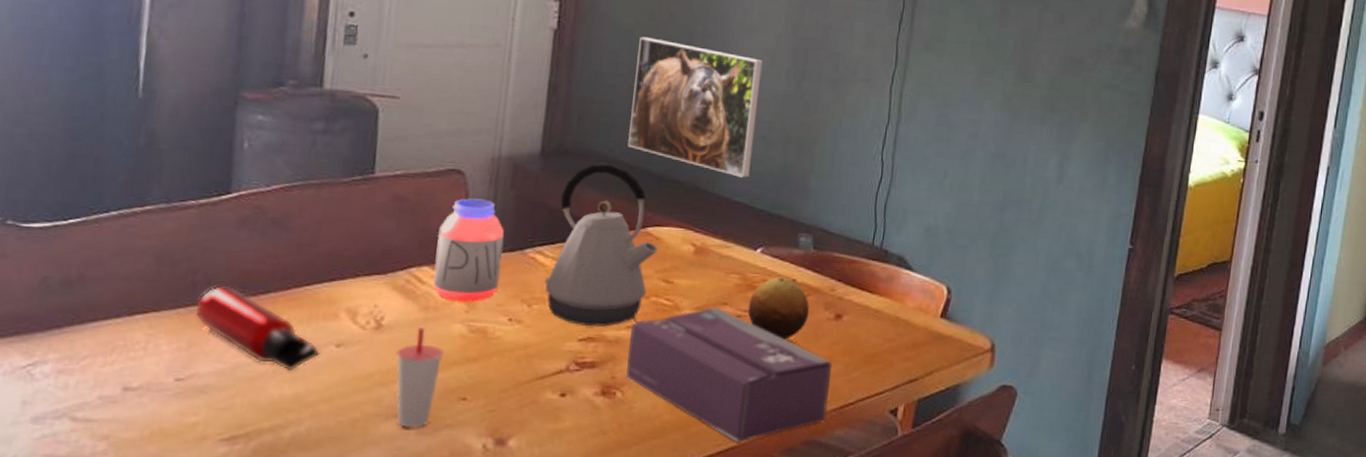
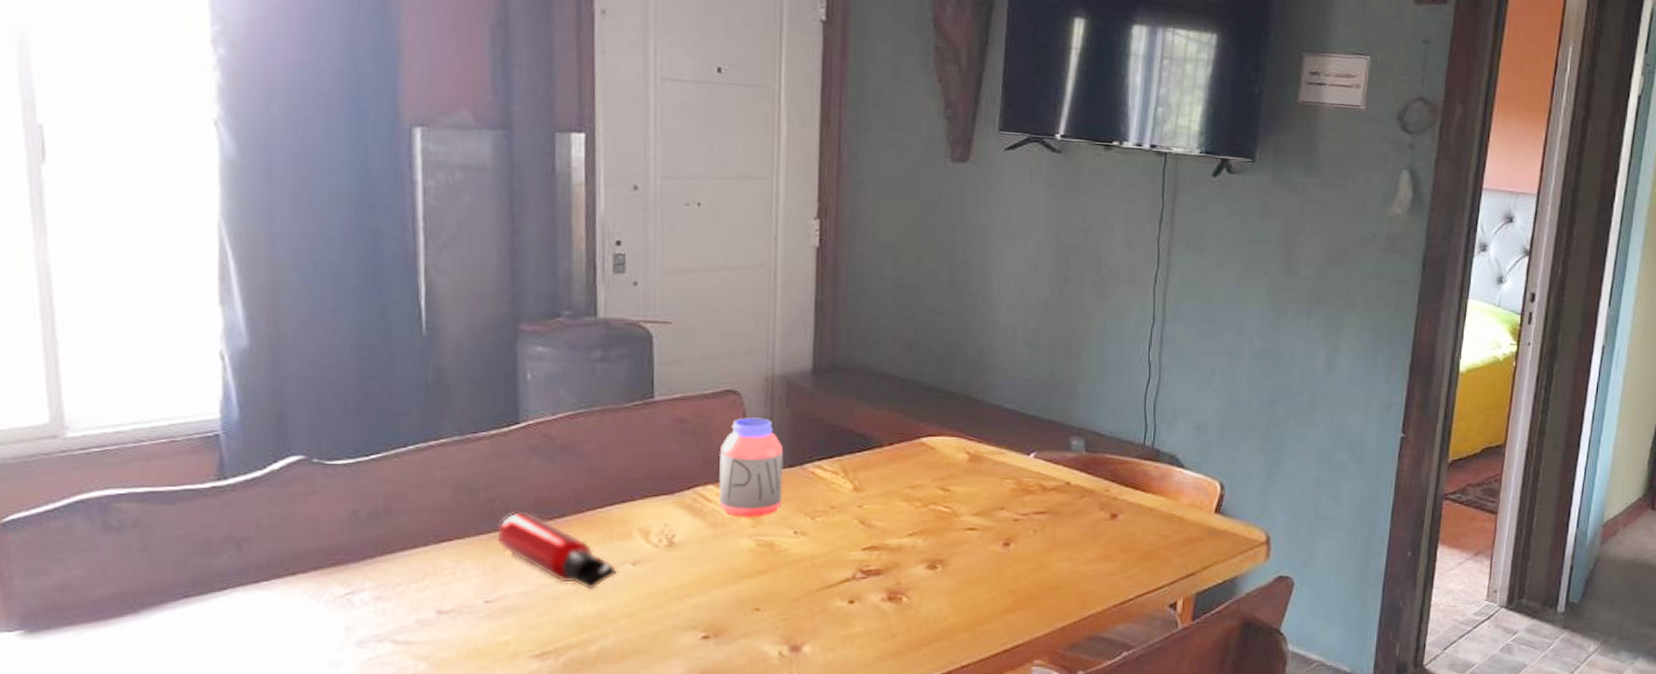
cup: present [396,328,444,429] -> none [689,544,735,640]
kettle: present [544,163,659,327] -> none [825,377,934,535]
tissue box: present [626,306,833,442] -> none [910,511,1111,640]
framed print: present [628,36,763,178] -> none [897,250,1025,385]
fruit: present [747,277,809,340] -> none [1024,480,1085,541]

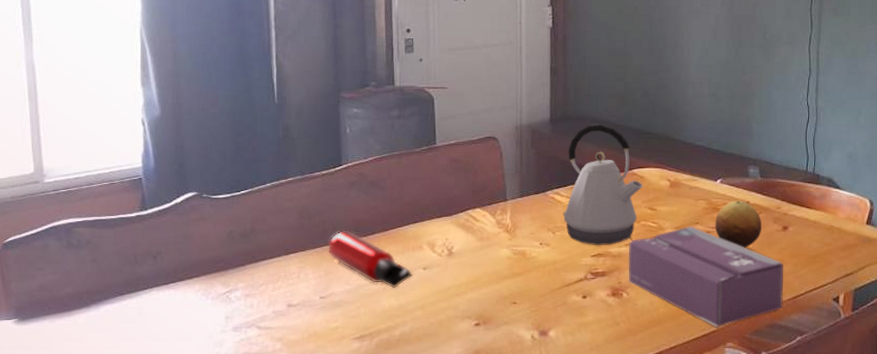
jar: present [718,417,784,517] -> none [484,157,531,232]
kettle: none [825,377,934,535] -> present [562,124,643,245]
tissue box: none [910,511,1111,640] -> present [628,226,784,327]
fruit: none [1024,480,1085,541] -> present [714,201,761,248]

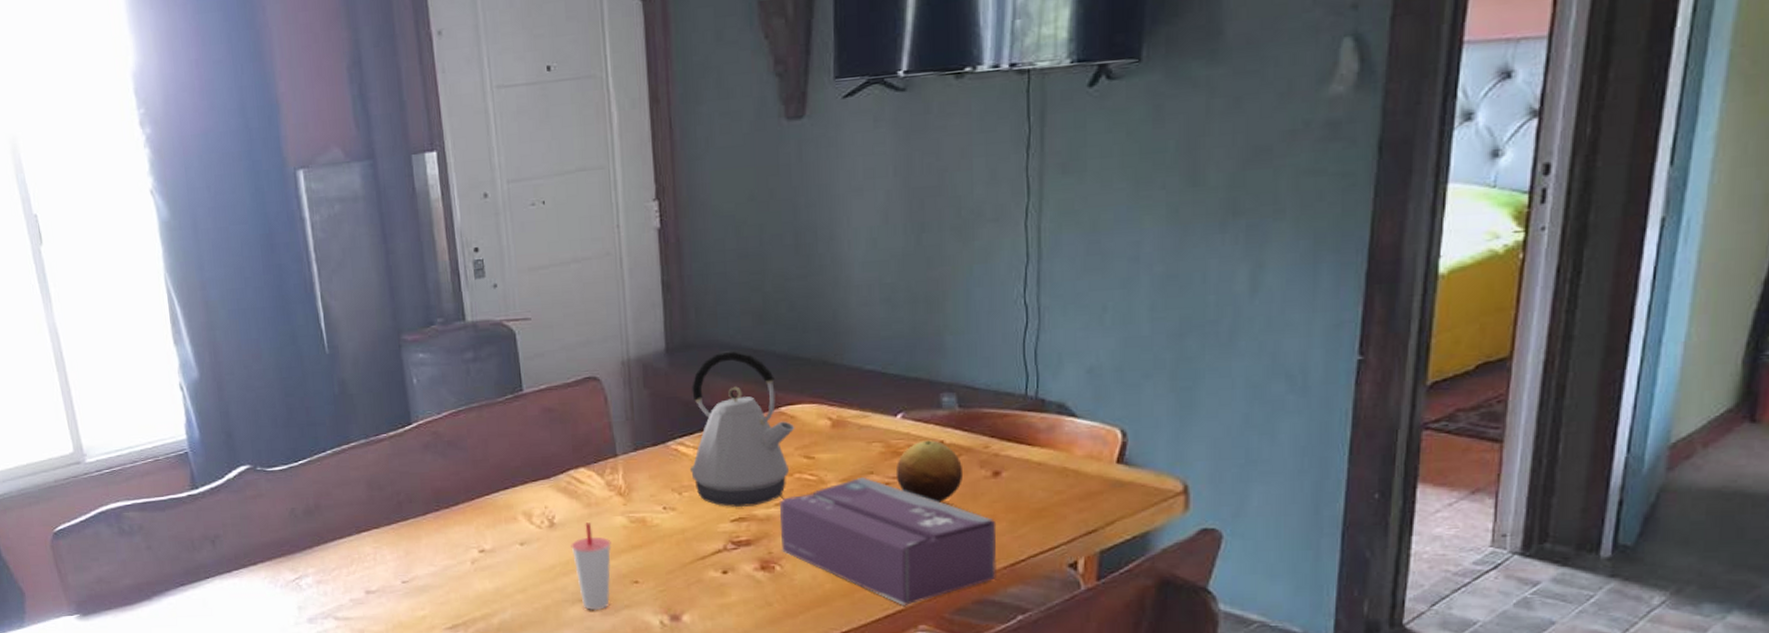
water bottle: present [328,231,413,289] -> none [405,502,509,569]
cup: none [464,253,497,326] -> present [571,522,612,611]

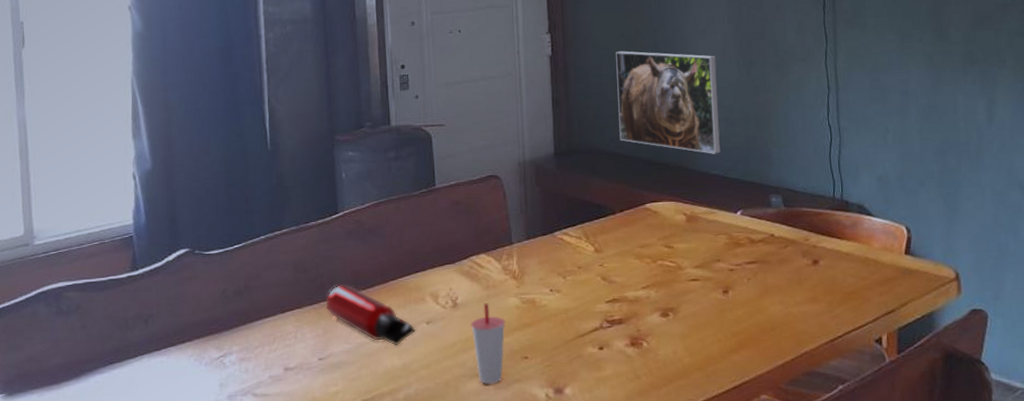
water bottle: none [405,502,509,569] -> present [326,284,417,346]
kettle: present [689,350,795,507] -> none [572,156,658,290]
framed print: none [743,218,878,345] -> present [616,51,720,154]
tissue box: present [780,476,997,605] -> none [646,263,820,377]
fruit: present [895,440,962,503] -> none [737,233,790,286]

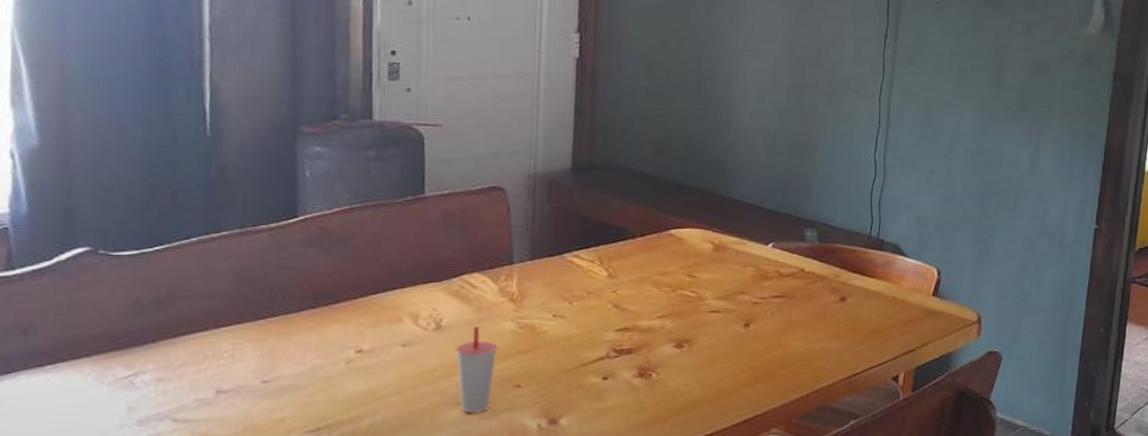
water bottle: present [326,284,417,346] -> none [274,299,389,370]
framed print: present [616,51,720,154] -> none [649,61,765,182]

